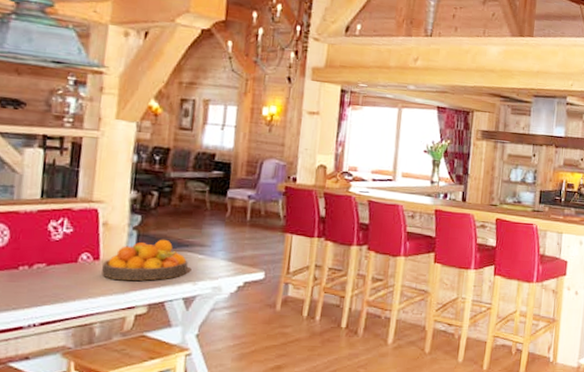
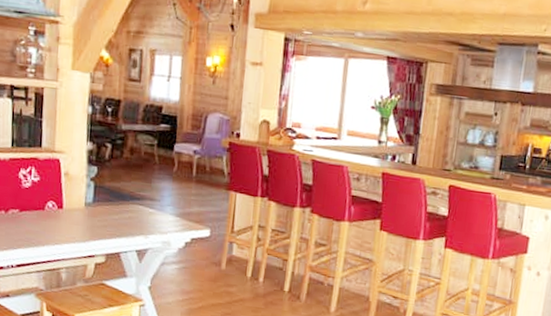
fruit bowl: present [102,239,188,281] -> none [65,191,140,232]

